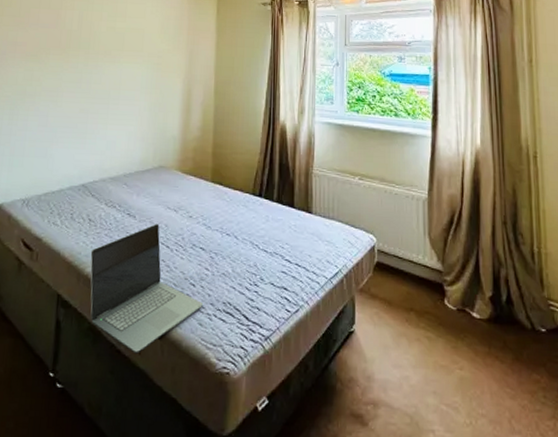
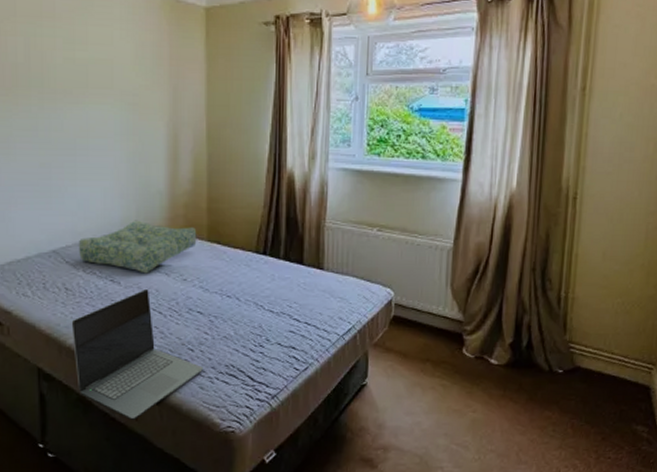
seat cushion: none [103,160,203,209] -> present [79,220,197,274]

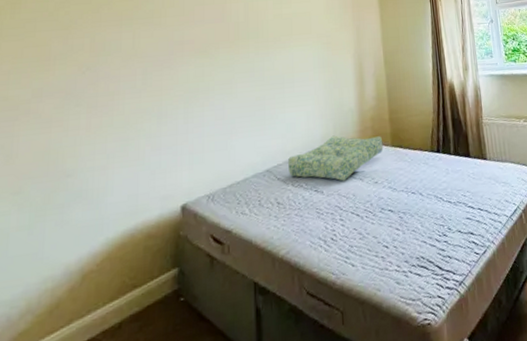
laptop: present [71,289,203,421] -> none [283,195,398,326]

